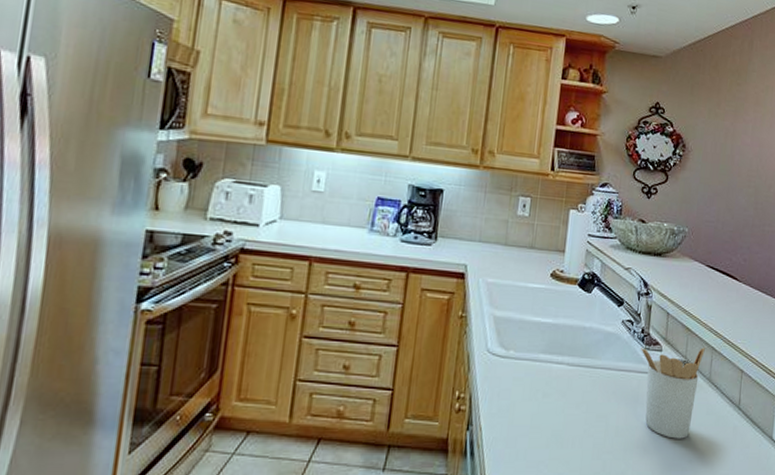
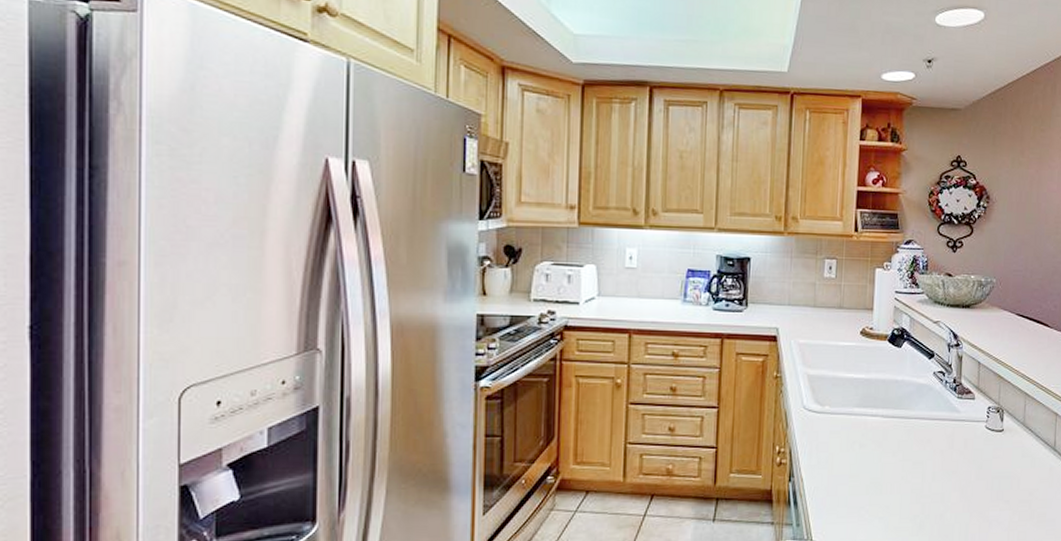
utensil holder: present [640,347,705,439] -> none [952,394,1018,481]

